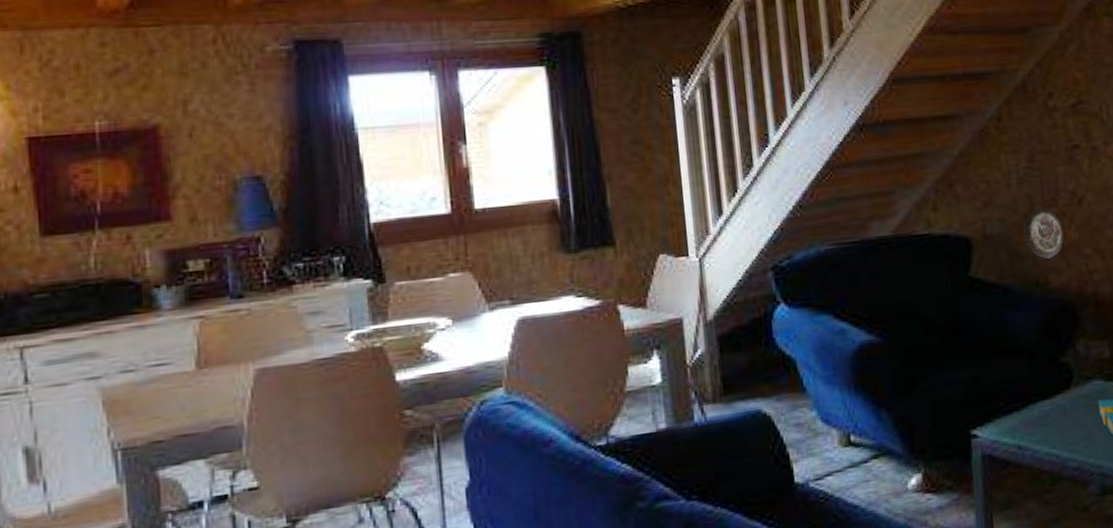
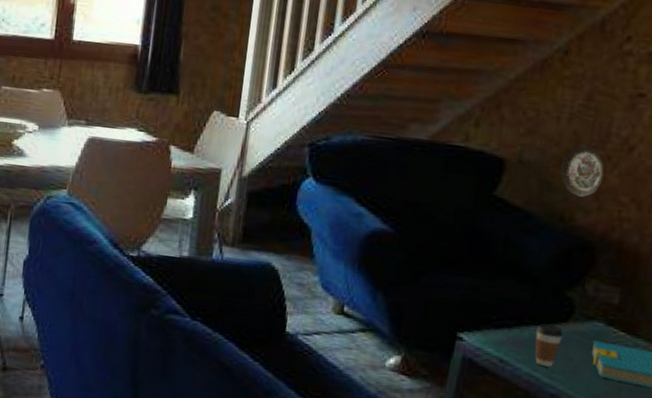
coffee cup: none [1043,395,1070,441] -> present [535,324,563,367]

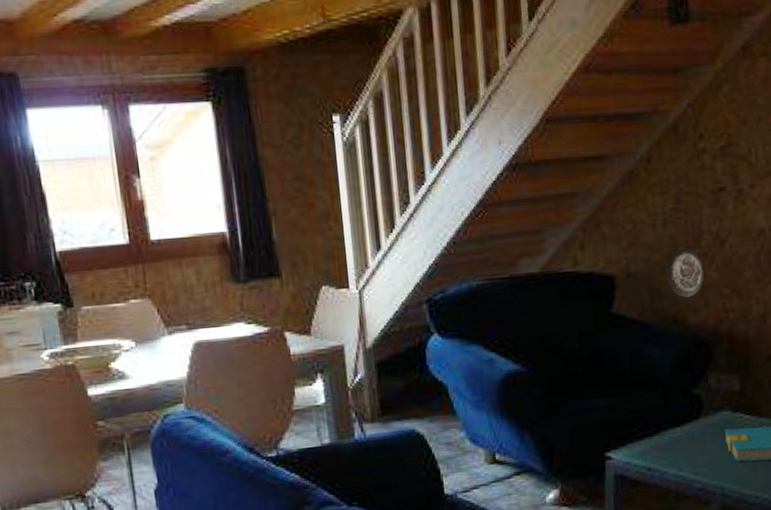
coffee cup: present [535,324,563,367] -> none [673,423,698,465]

